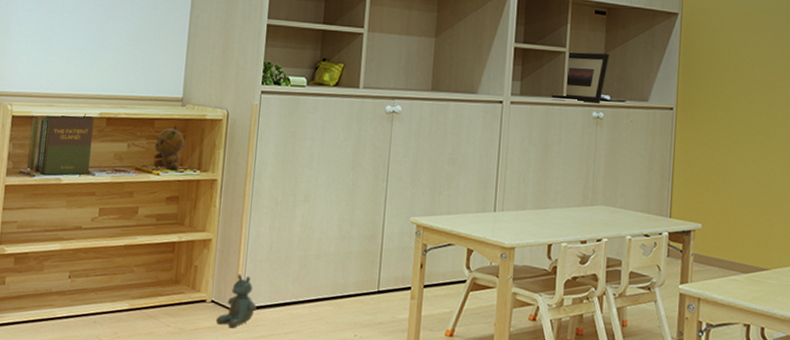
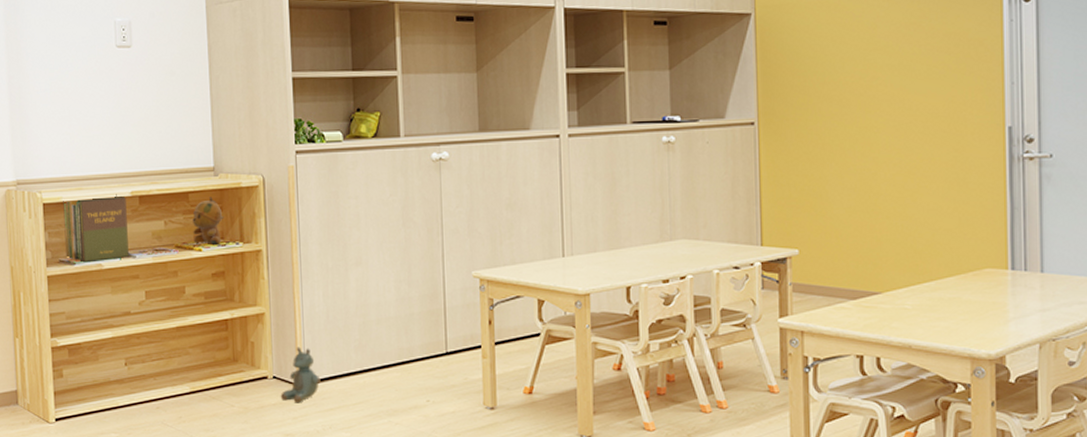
picture frame: present [551,51,610,105] -> none [614,69,676,128]

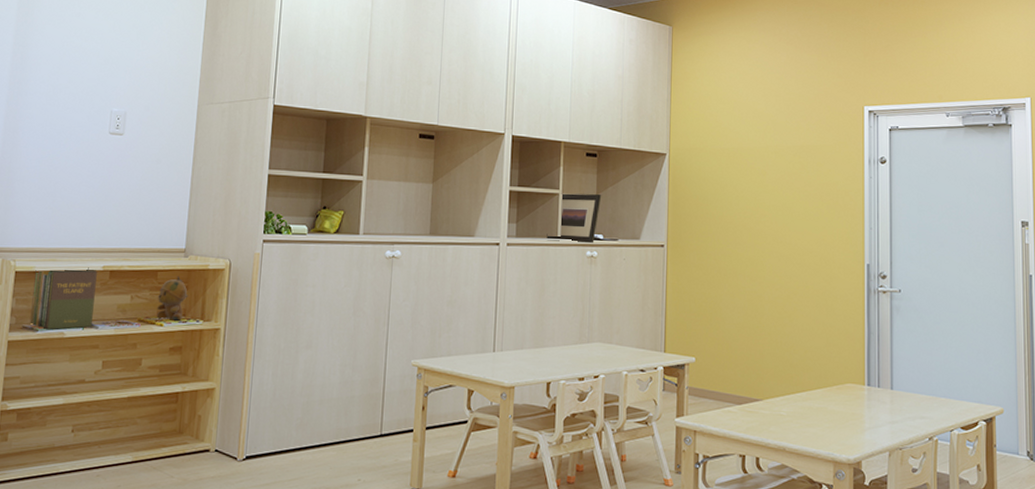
stuffed animal: present [280,346,321,403] -> none [219,422,261,477]
picture frame: none [614,69,676,128] -> present [546,193,602,244]

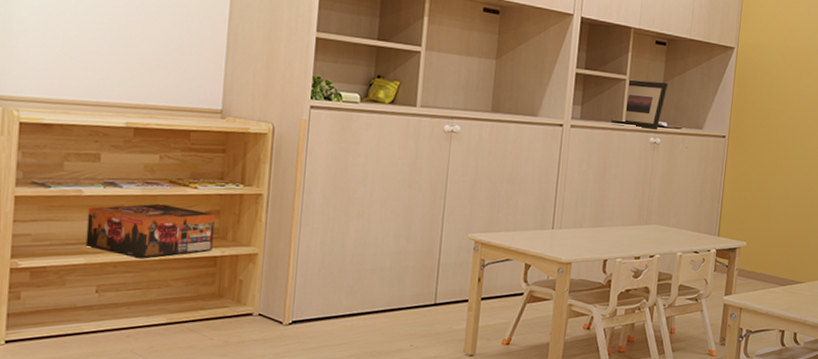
books: present [30,267,97,329] -> none [40,122,119,187]
fireworks box: none [64,342,178,397] -> present [85,203,215,259]
stuffed bear: present [156,276,189,321] -> none [190,138,227,184]

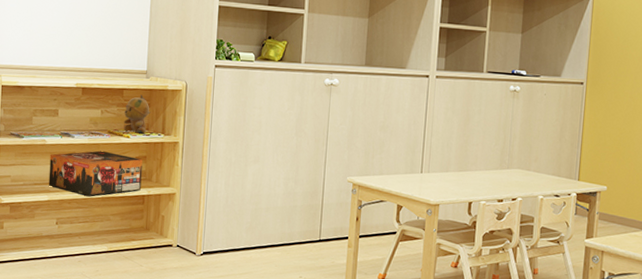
stuffed bear: none [190,138,227,184] -> present [123,94,151,134]
picture frame: present [611,79,669,131] -> none [473,31,527,79]

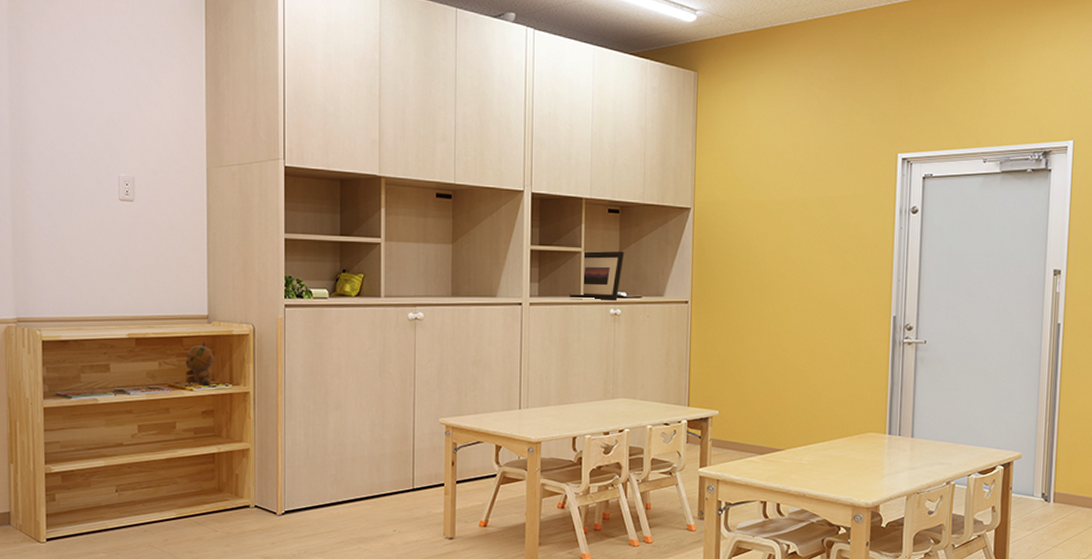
fireworks box: present [48,150,143,197] -> none [103,407,210,459]
picture frame: none [473,31,527,79] -> present [569,251,625,302]

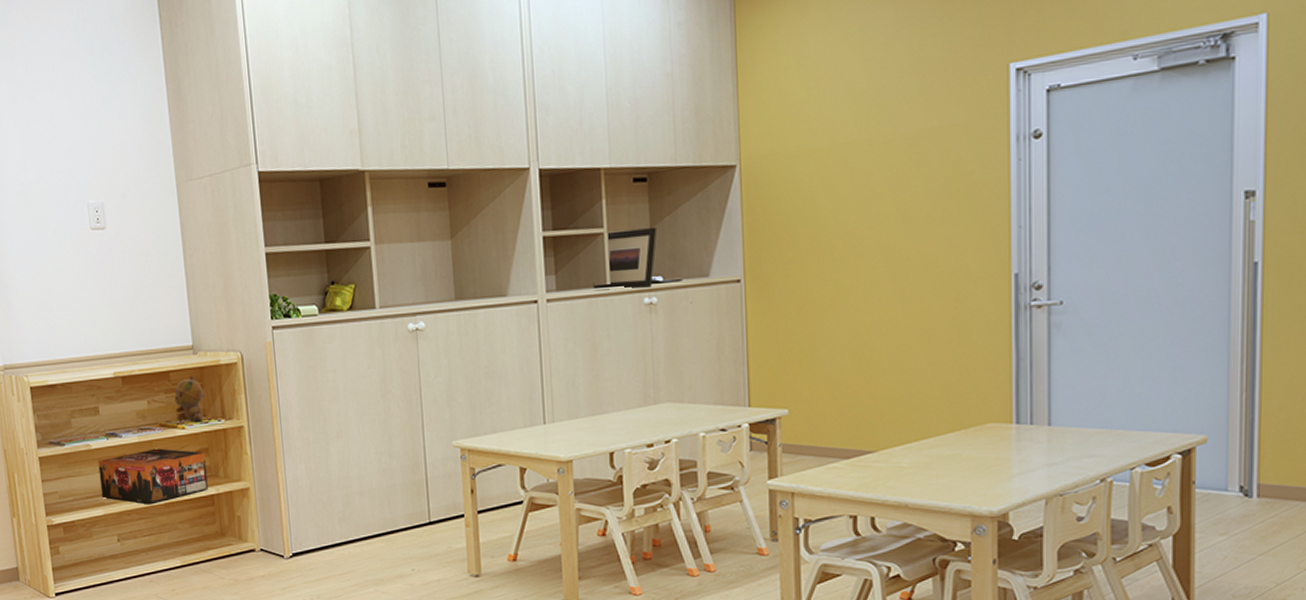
fireworks box: none [103,407,210,459] -> present [98,448,208,505]

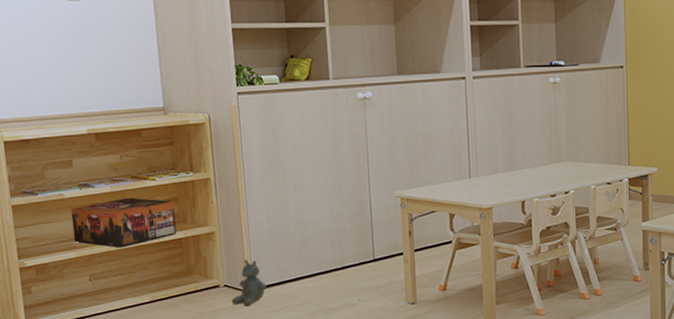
stuffed bear: present [174,375,205,422] -> none [146,133,175,174]
stuffed animal: none [268,519,307,575] -> present [231,259,267,307]
picture frame: present [593,228,658,291] -> none [510,22,561,71]

